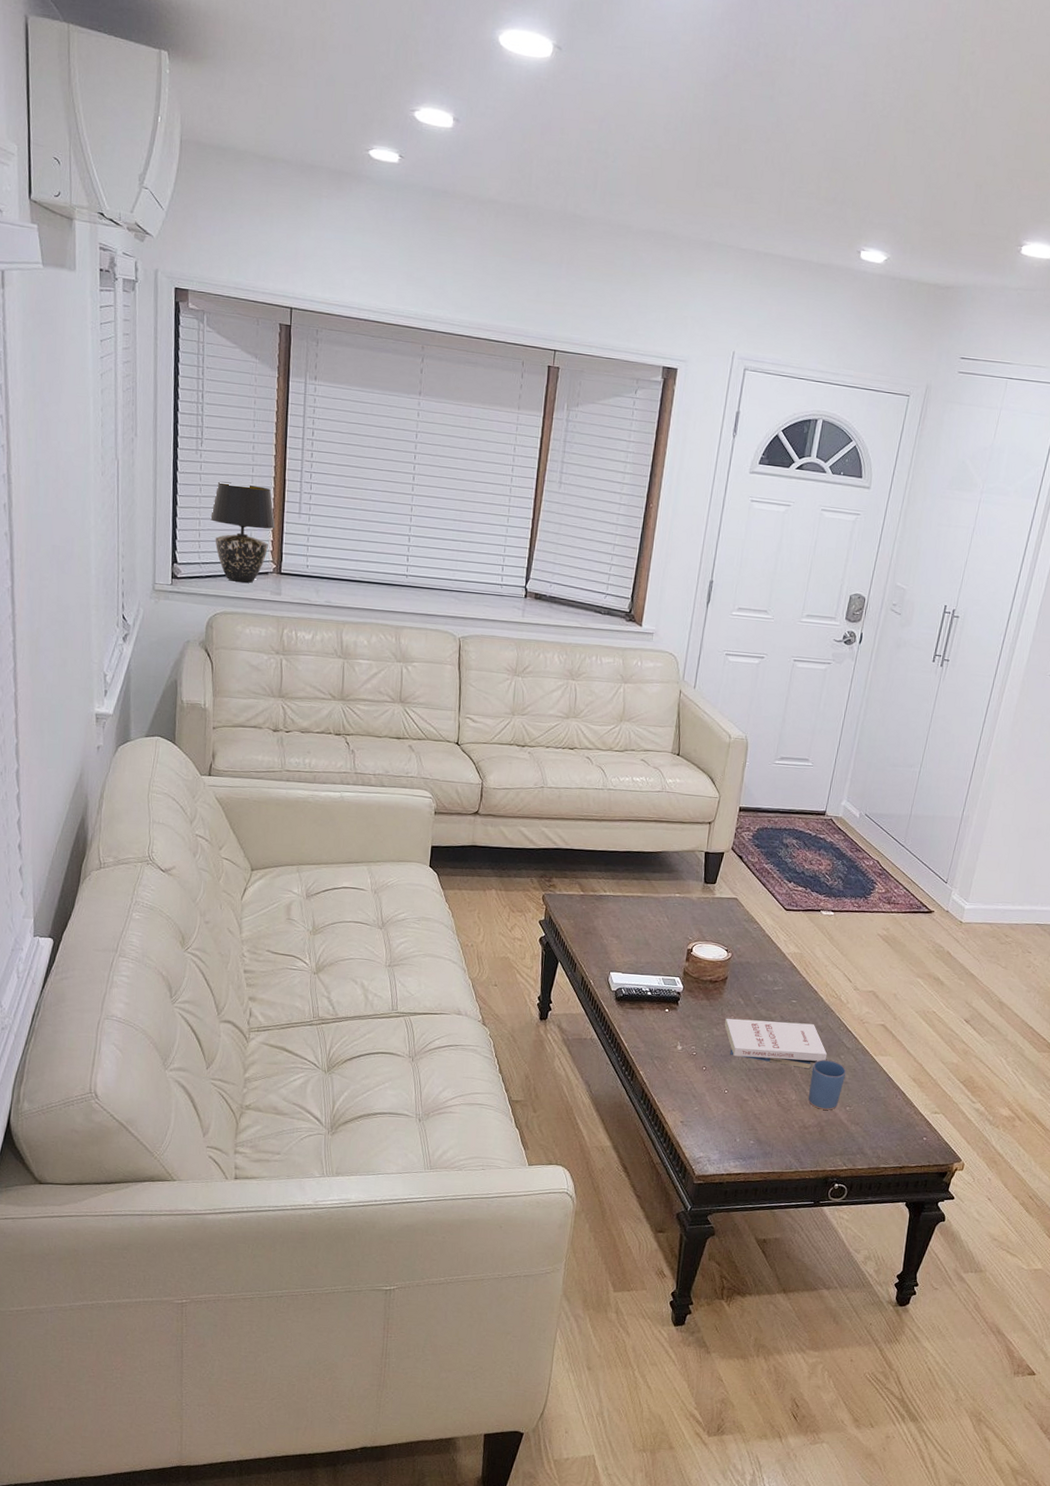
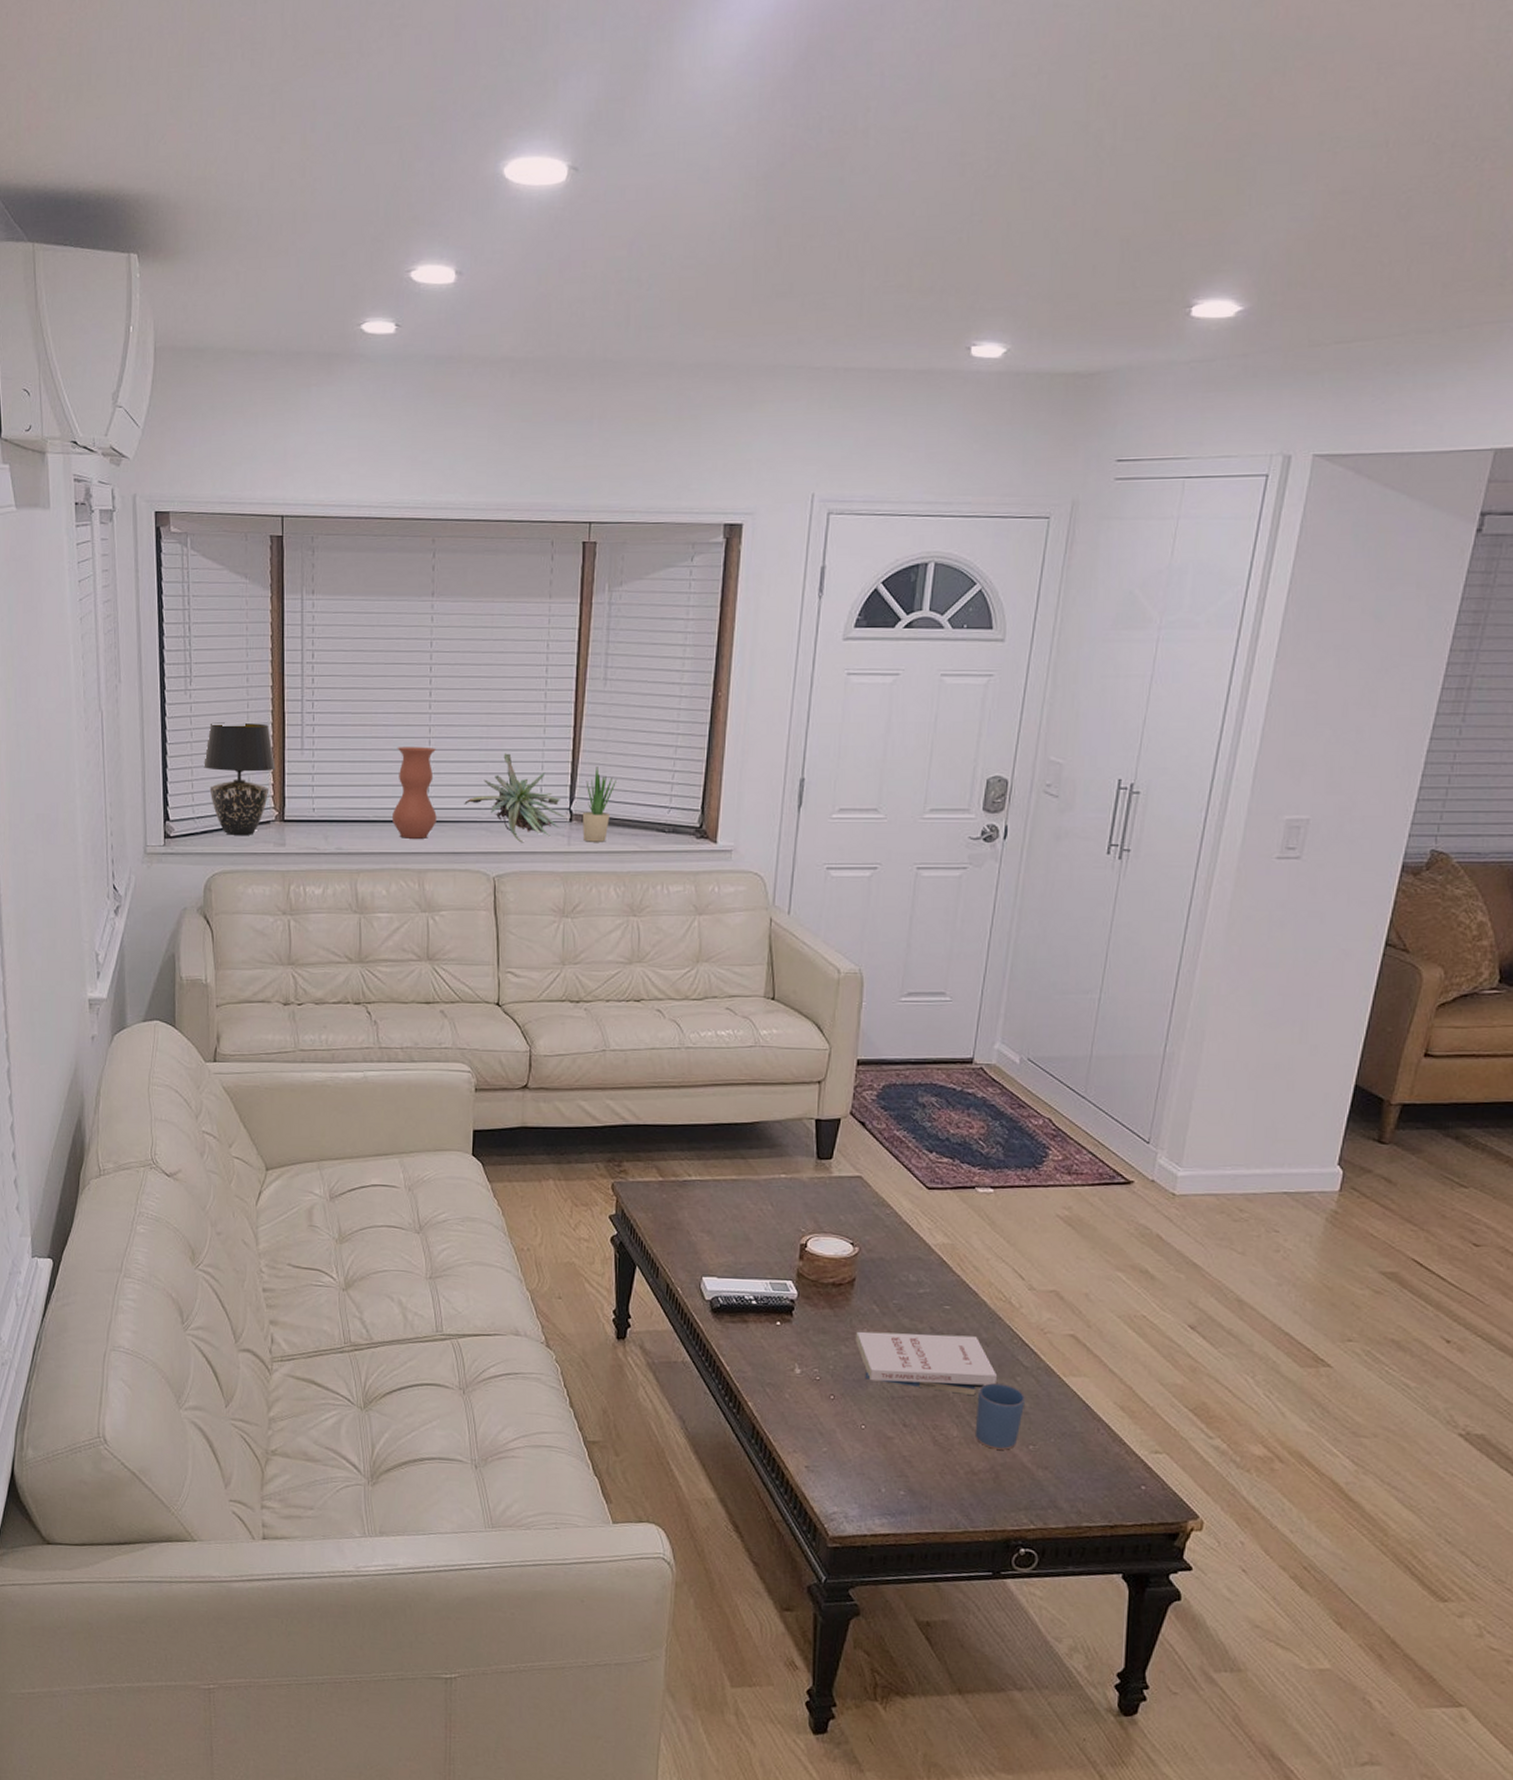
vase: none [375,520,416,600] -> present [391,747,437,839]
plant: none [437,535,521,612] -> present [464,753,565,843]
potted plant: none [534,554,565,617] -> present [582,767,616,842]

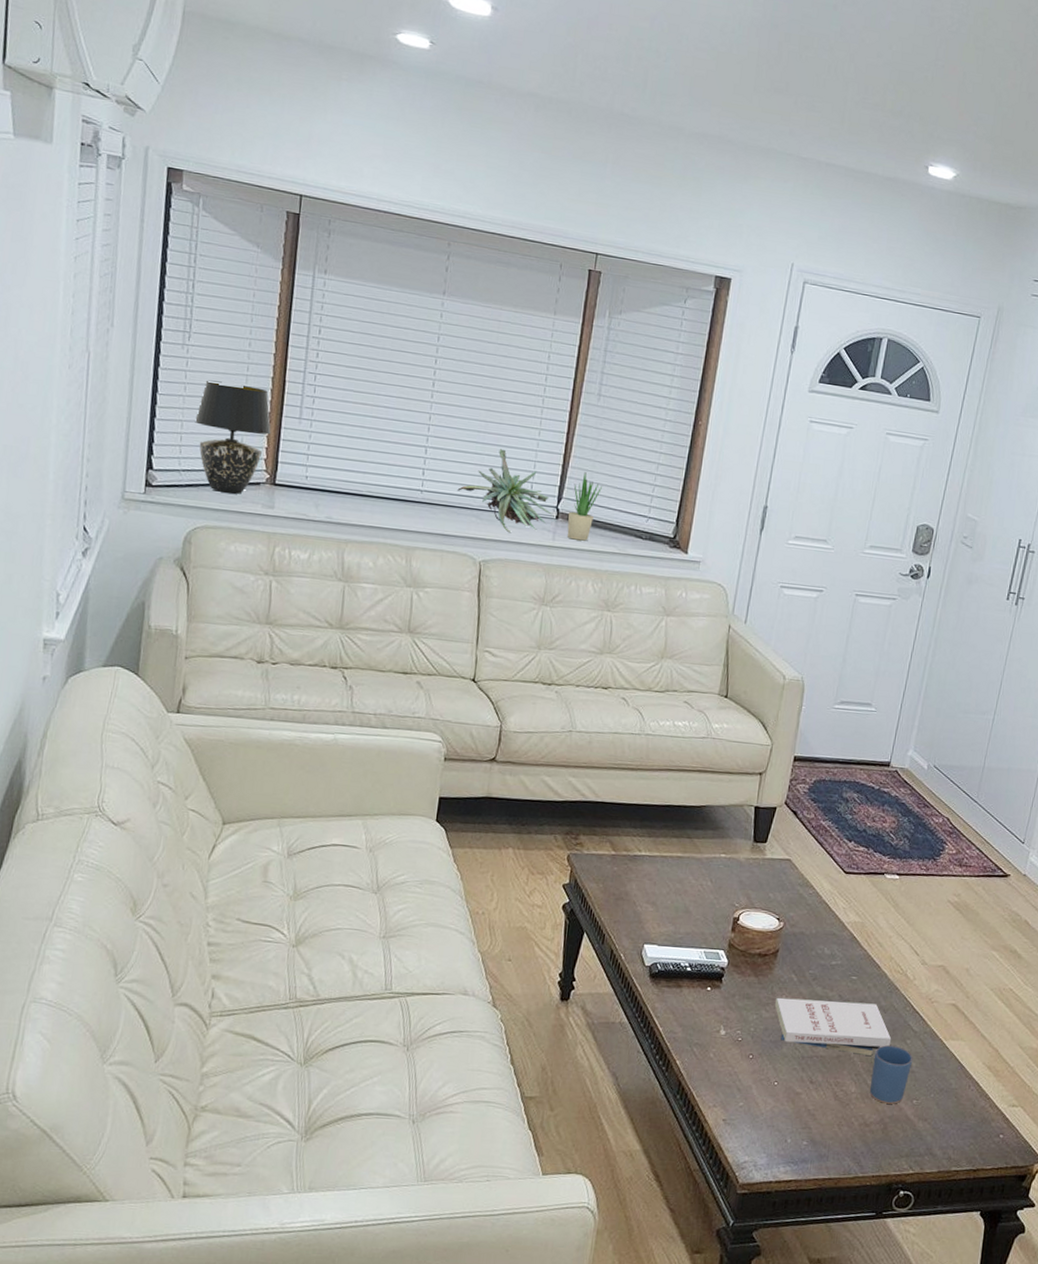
vase: present [391,747,437,839] -> none [384,429,434,518]

